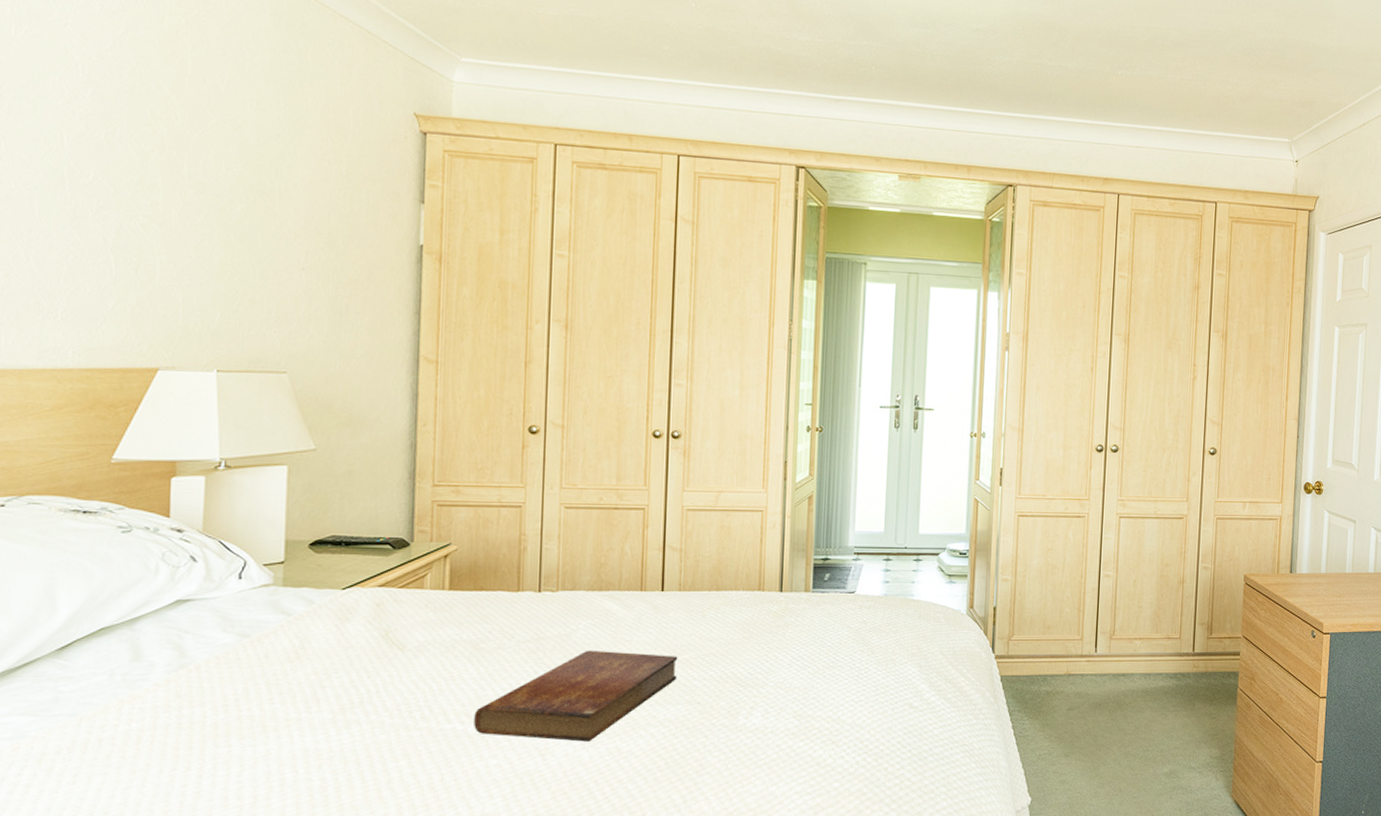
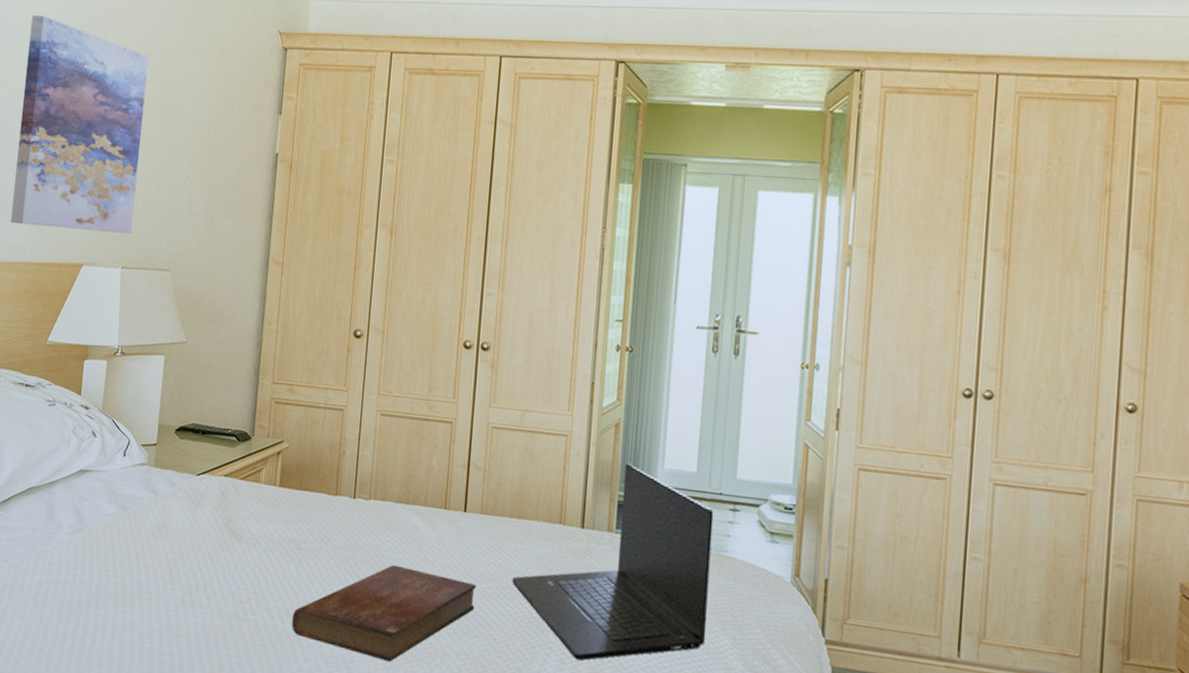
wall art: none [38,69,236,332] -> present [10,14,149,233]
laptop: none [714,530,900,708] -> present [512,463,714,661]

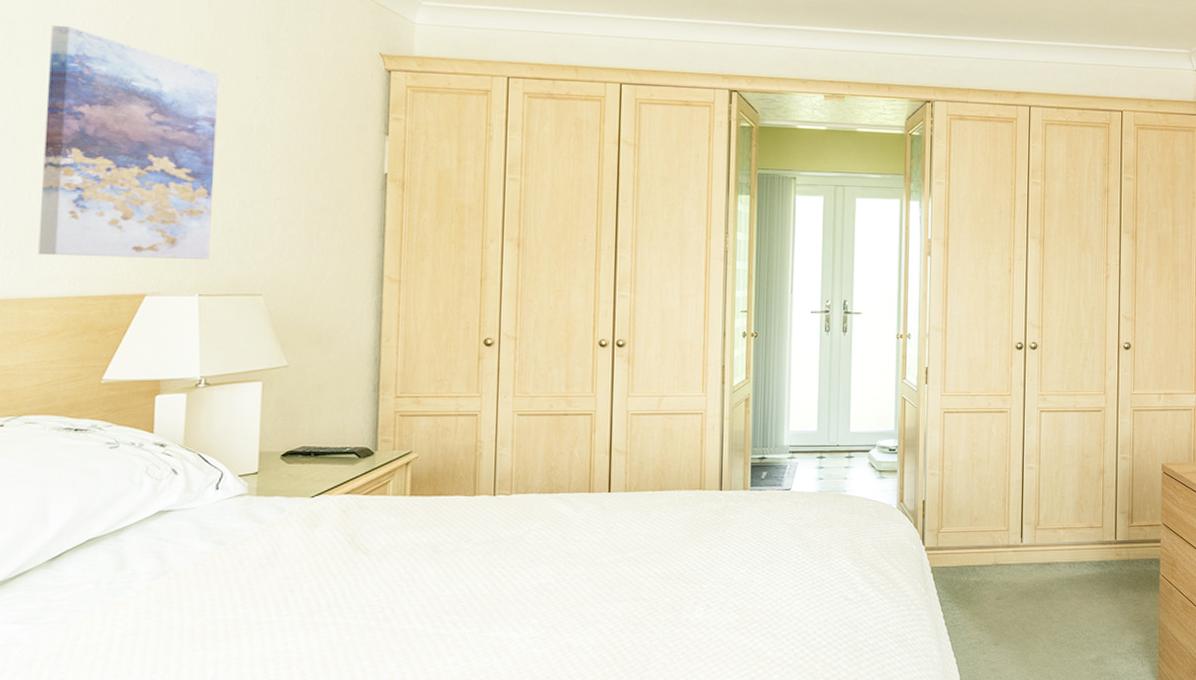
bible: present [292,564,477,662] -> none [433,550,625,639]
laptop: present [512,463,714,661] -> none [658,431,833,602]

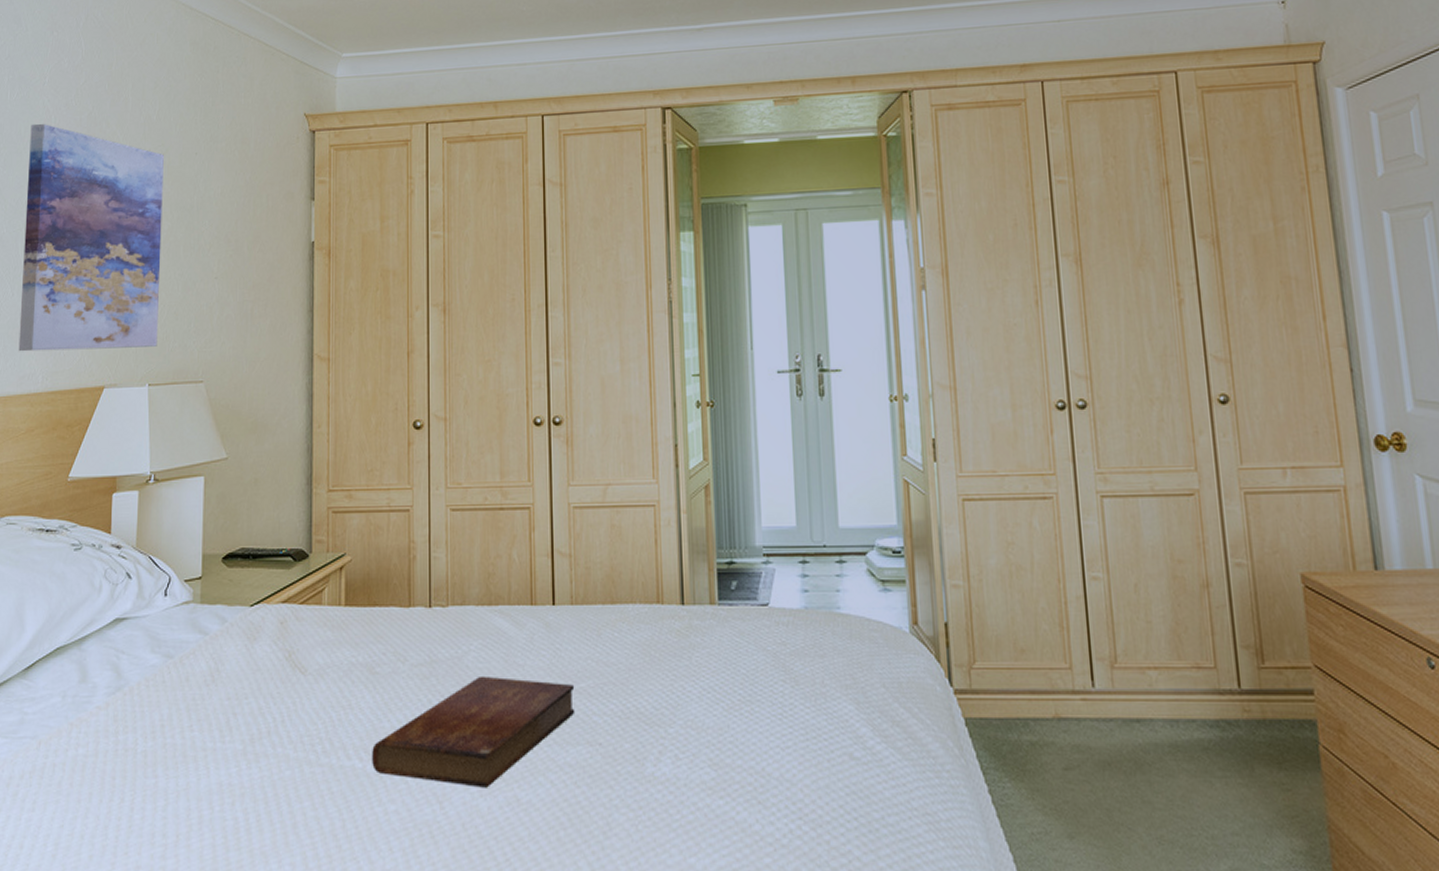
bible: none [433,550,625,639] -> present [372,675,575,788]

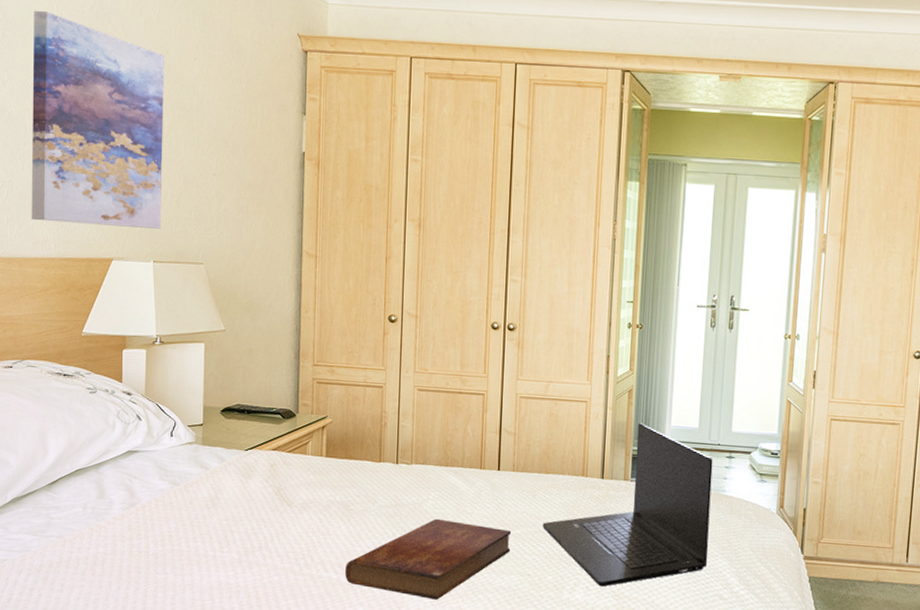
laptop: none [613,527,829,753] -> present [542,423,713,587]

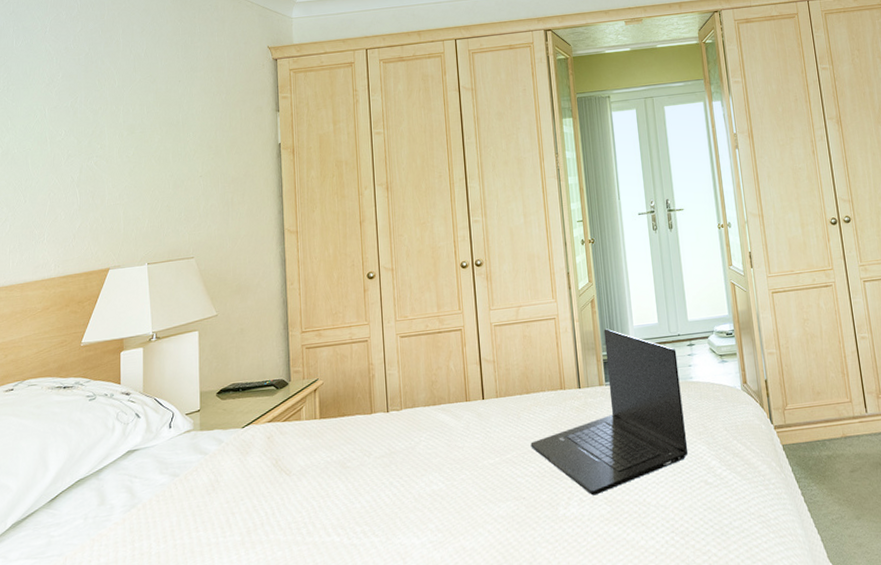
wall art: present [31,10,164,229] -> none [32,64,154,247]
bible: present [345,518,512,600] -> none [347,456,504,544]

